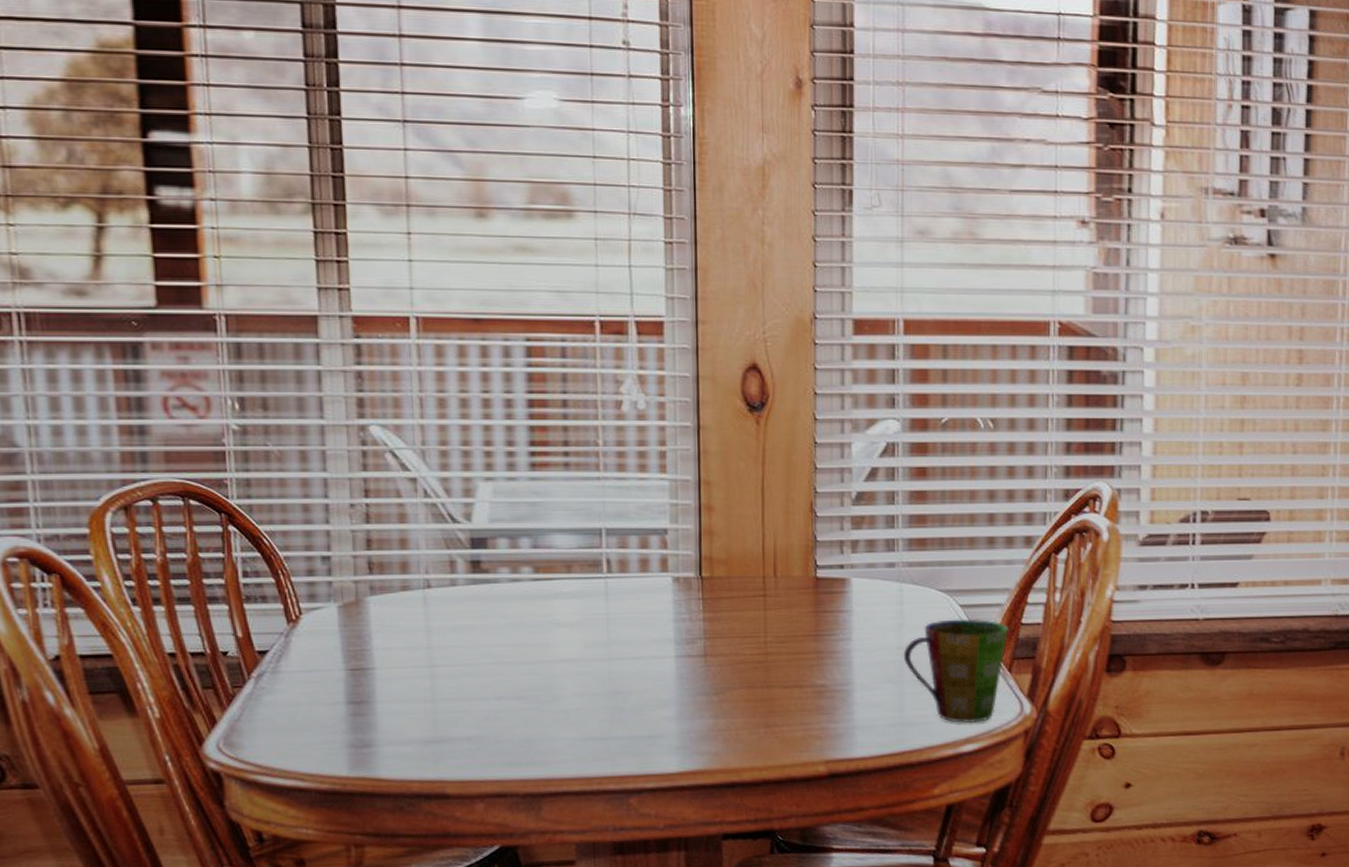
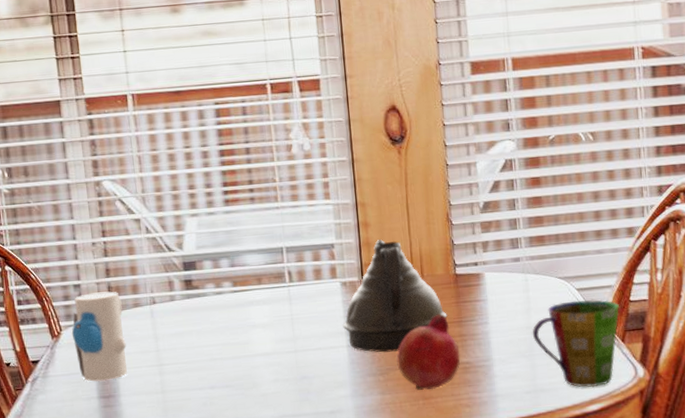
toy: none [314,568,388,682] -> present [71,291,128,382]
teapot: none [671,528,802,667] -> present [343,239,448,353]
fruit: none [736,624,814,717] -> present [396,314,460,391]

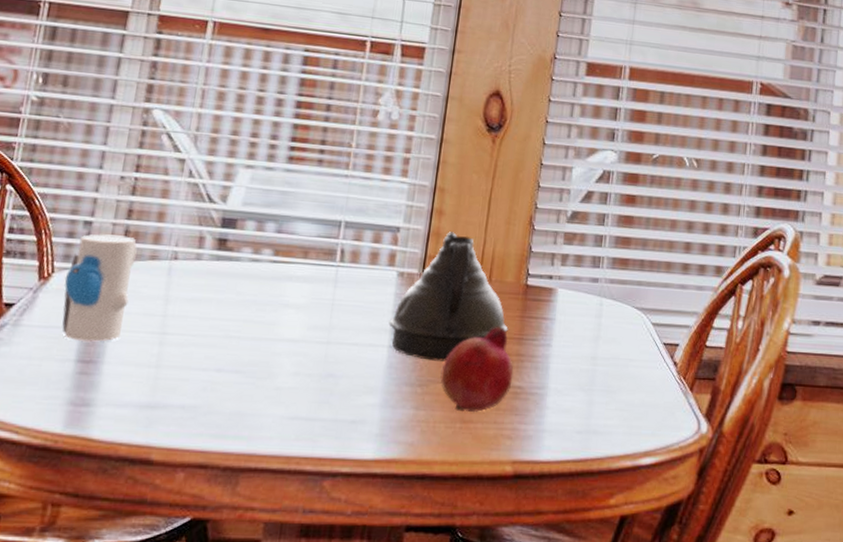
cup: present [532,299,620,388] -> none [596,335,694,438]

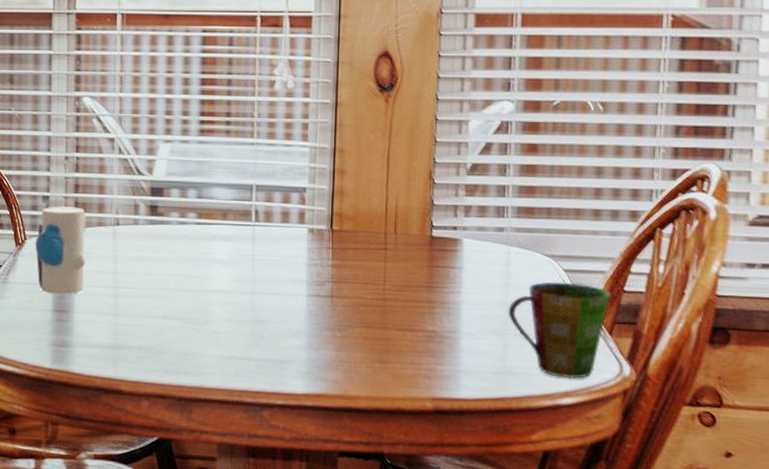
teapot: present [388,232,508,361] -> none [305,189,417,308]
fruit: present [440,326,513,413] -> none [357,275,426,355]
cup: none [596,335,694,438] -> present [508,281,612,379]

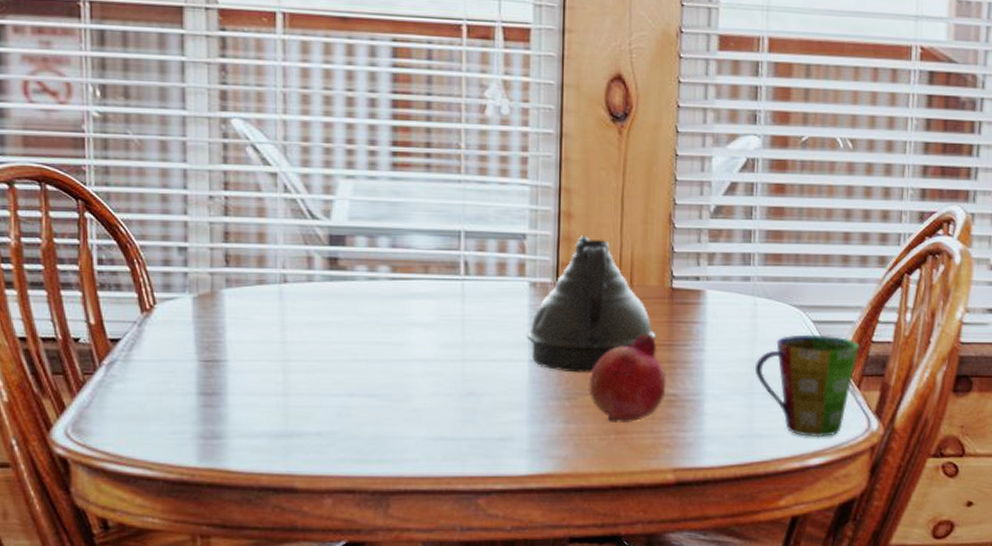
toy: present [35,206,86,295] -> none [169,260,242,373]
teapot: none [305,189,417,308] -> present [526,236,656,373]
fruit: none [357,275,426,355] -> present [588,333,666,423]

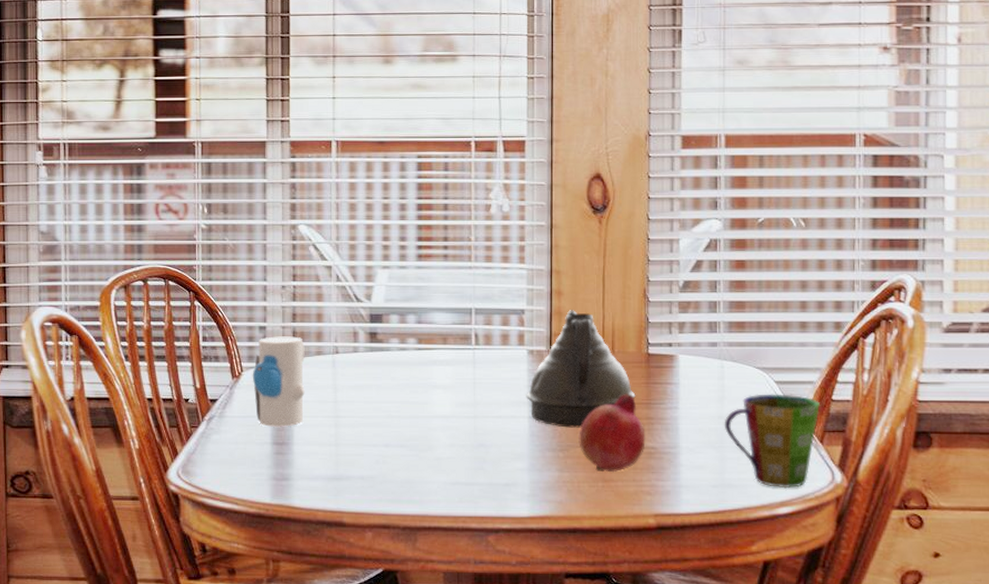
toy: none [169,260,242,373] -> present [252,336,305,427]

